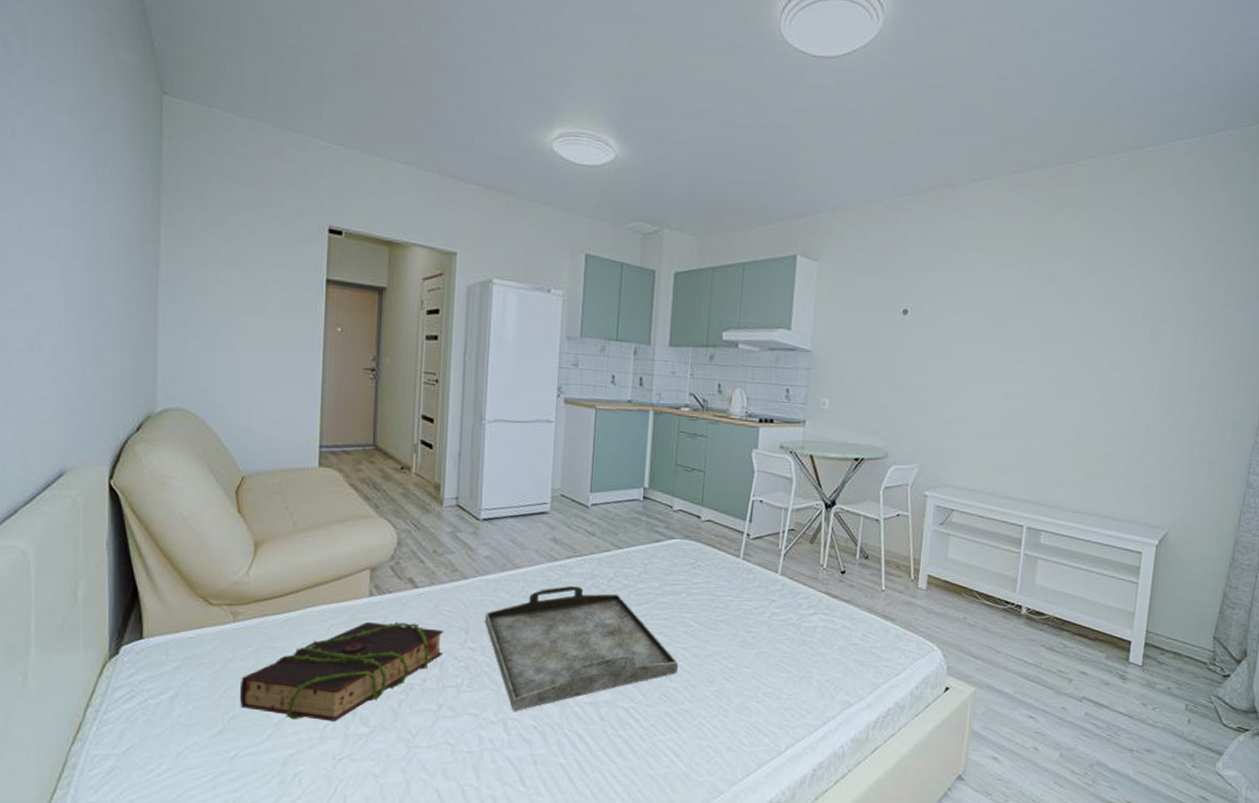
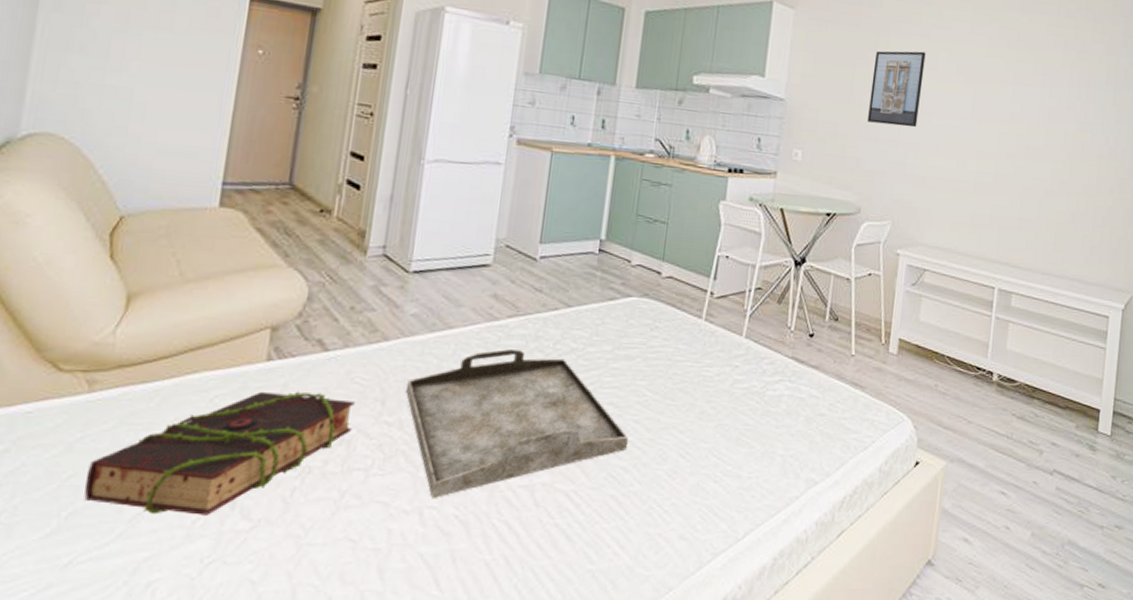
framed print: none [893,296,952,373] -> present [868,51,926,128]

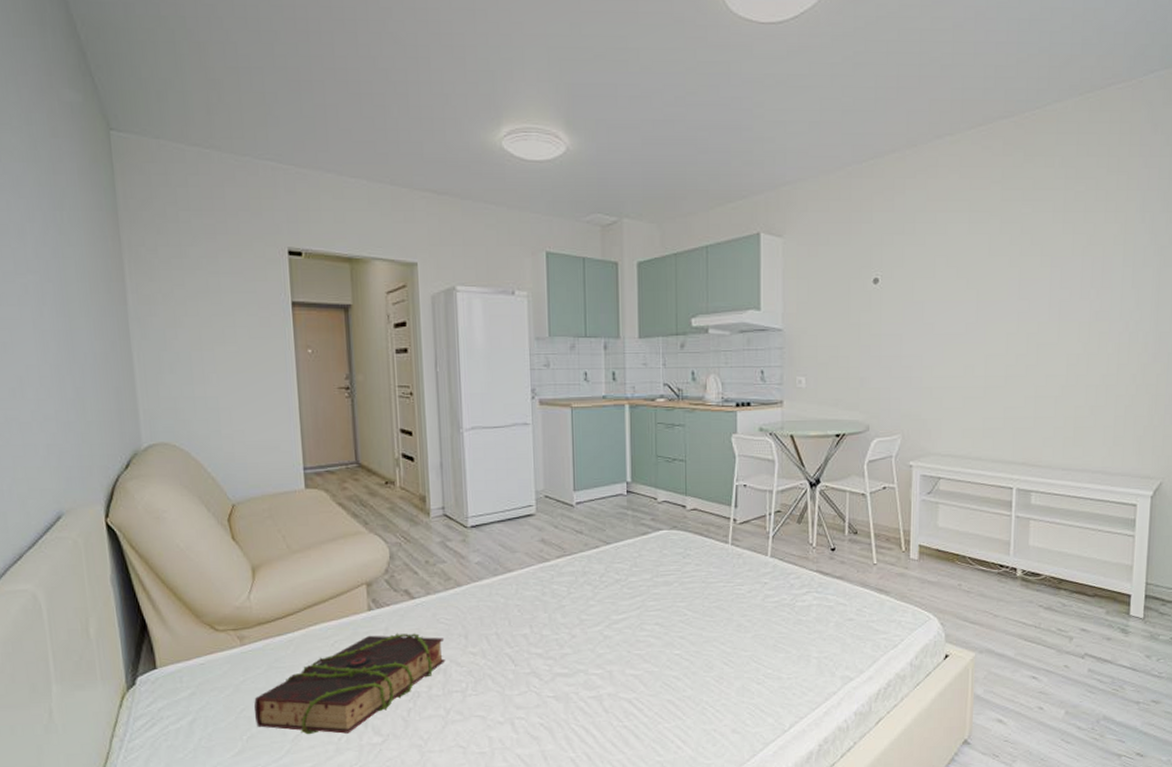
serving tray: present [406,348,629,499] -> none [483,584,677,712]
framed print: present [868,51,926,128] -> none [868,261,922,341]

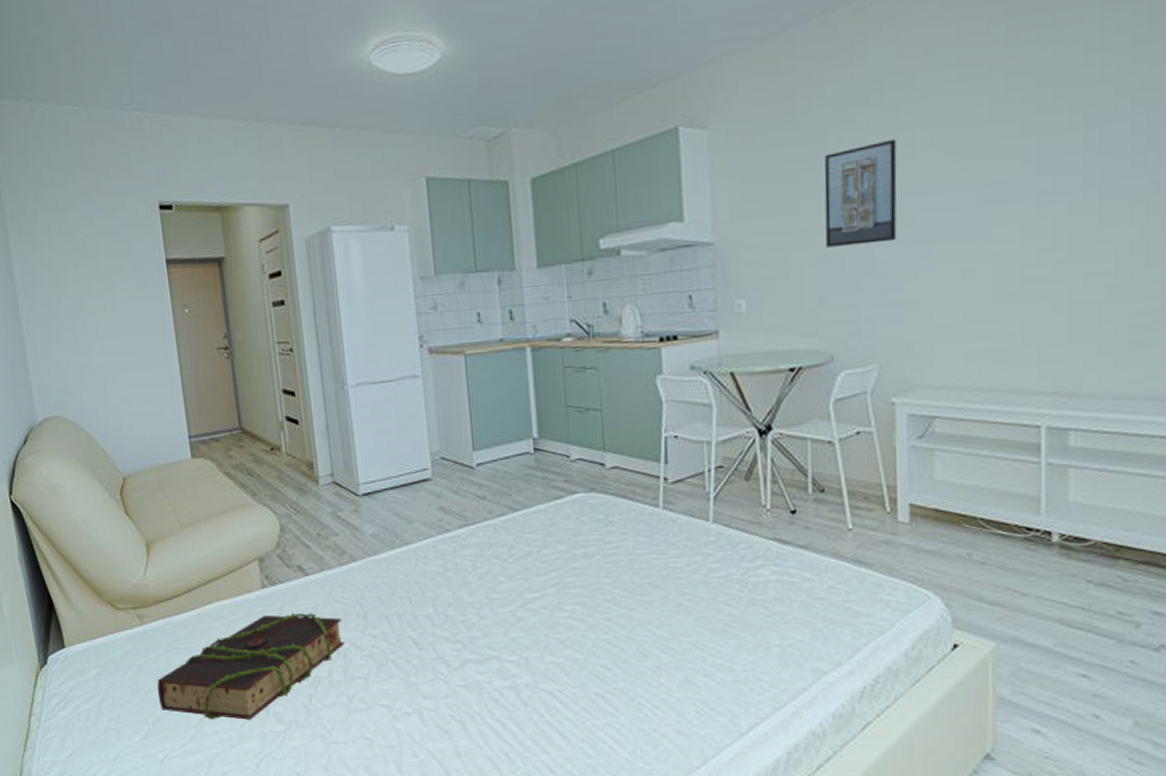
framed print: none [868,261,922,341] -> present [824,139,897,248]

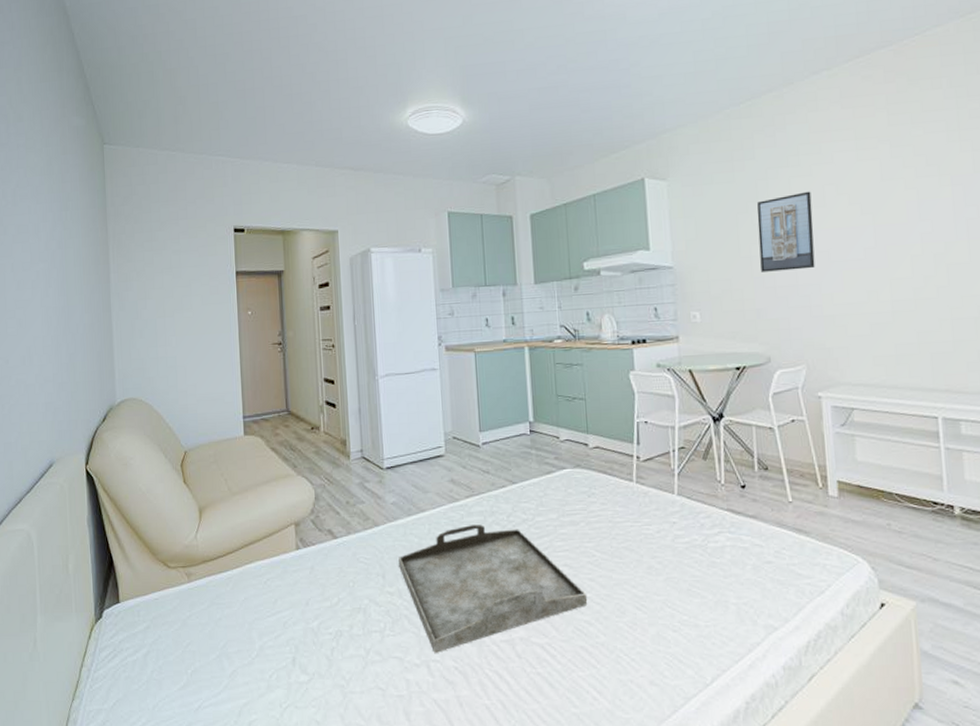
book: present [157,612,345,720] -> none [198,571,365,671]
serving tray: none [381,557,604,702] -> present [398,524,588,654]

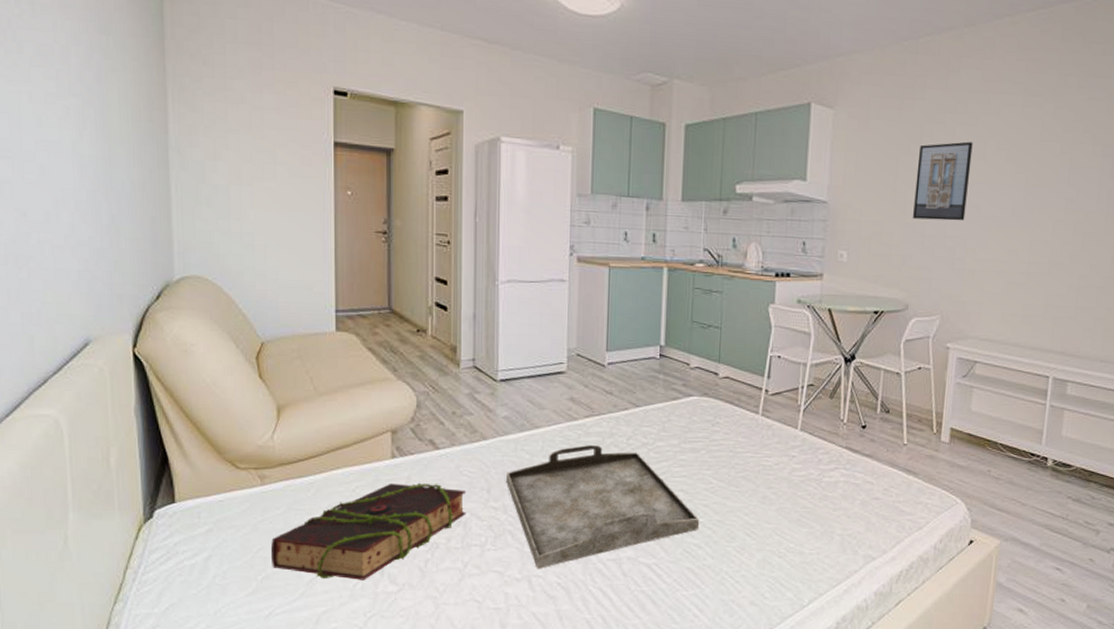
book: none [198,571,365,671] -> present [270,482,467,580]

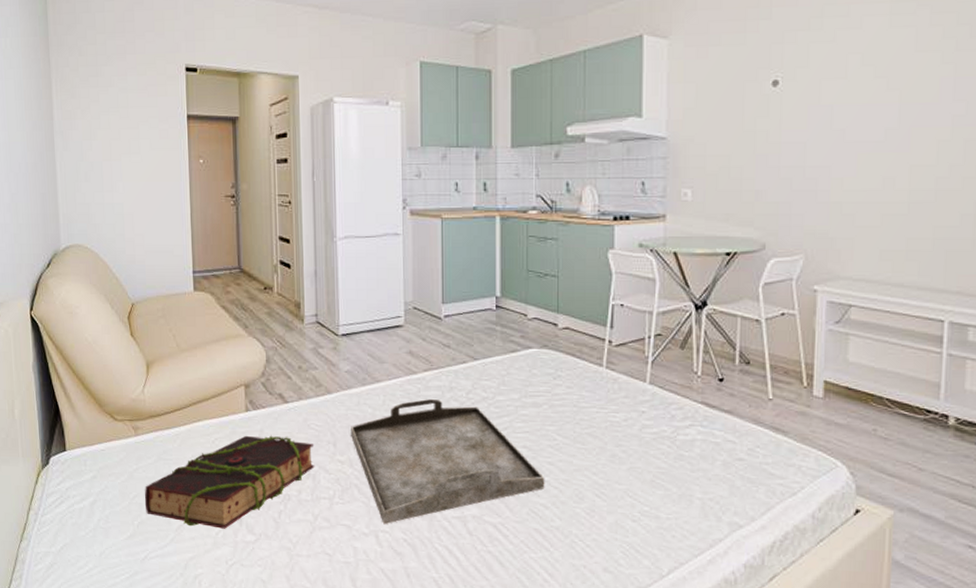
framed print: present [913,141,973,221] -> none [765,60,832,149]

